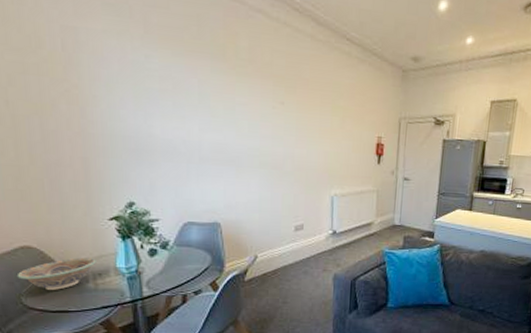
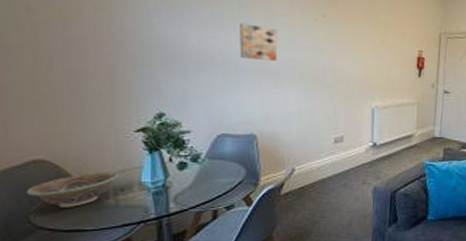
wall art: none [201,112,237,150] -> present [239,22,277,61]

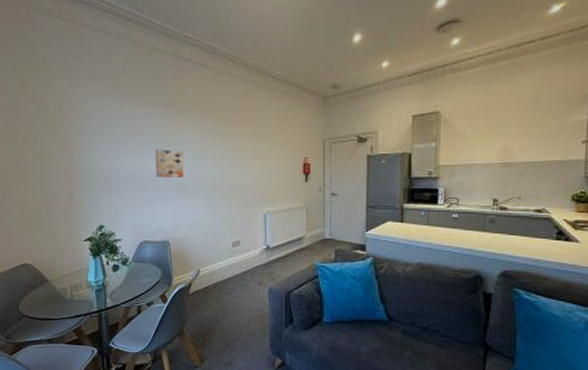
decorative bowl: present [26,172,119,207] -> none [17,273,73,300]

